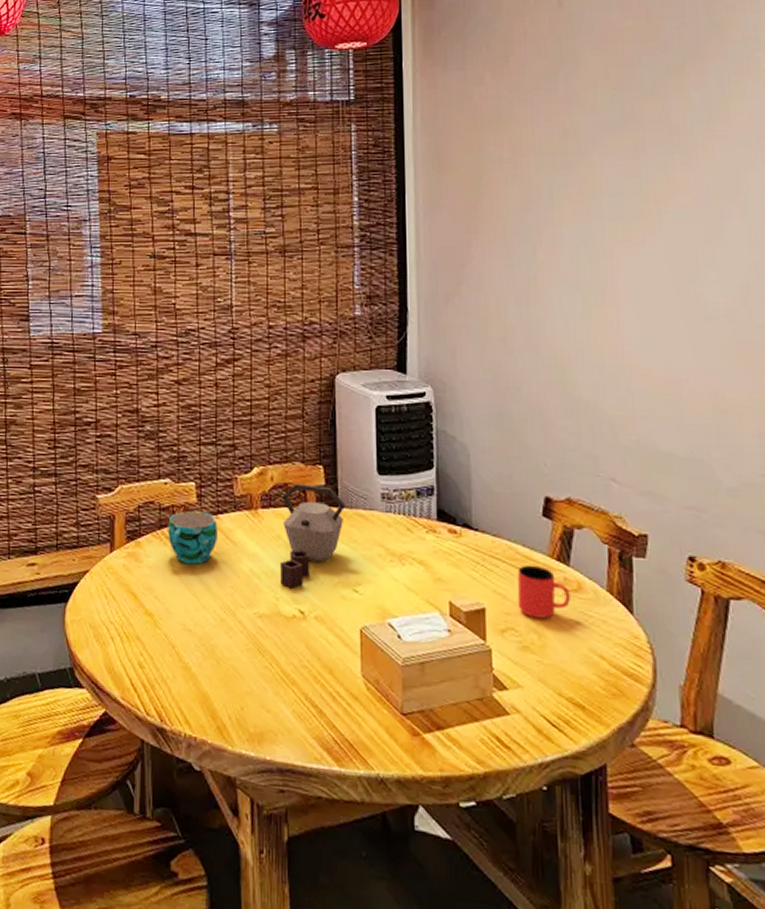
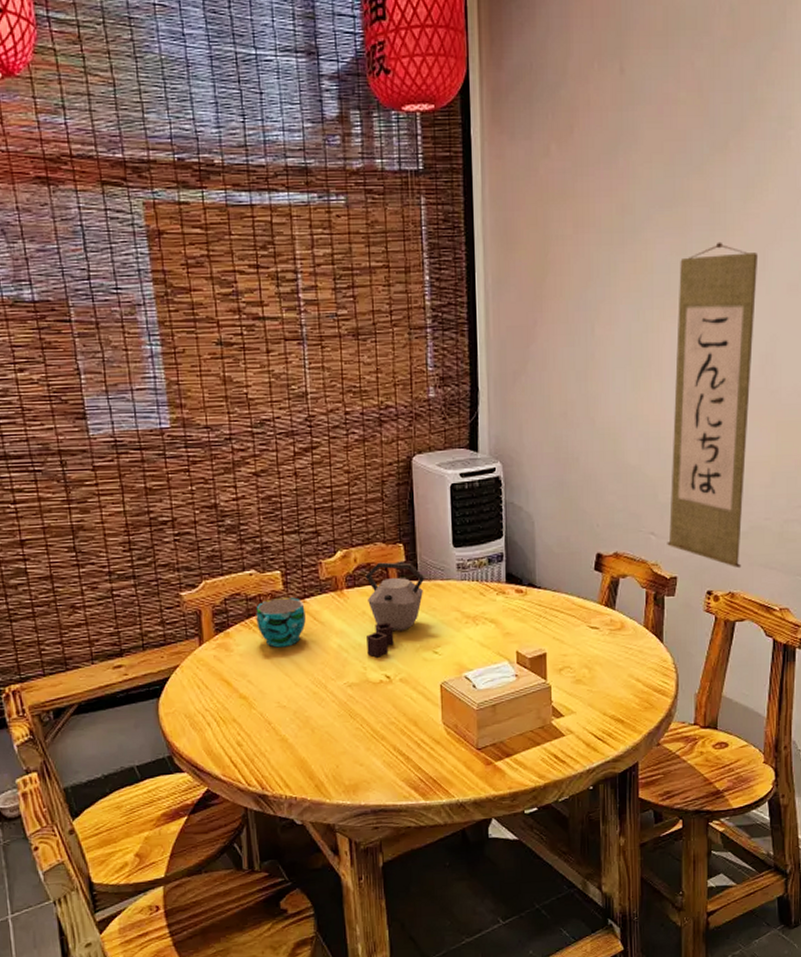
cup: present [517,564,570,619] -> none [572,612,615,656]
wall scroll: none [632,164,733,533] -> present [667,242,759,569]

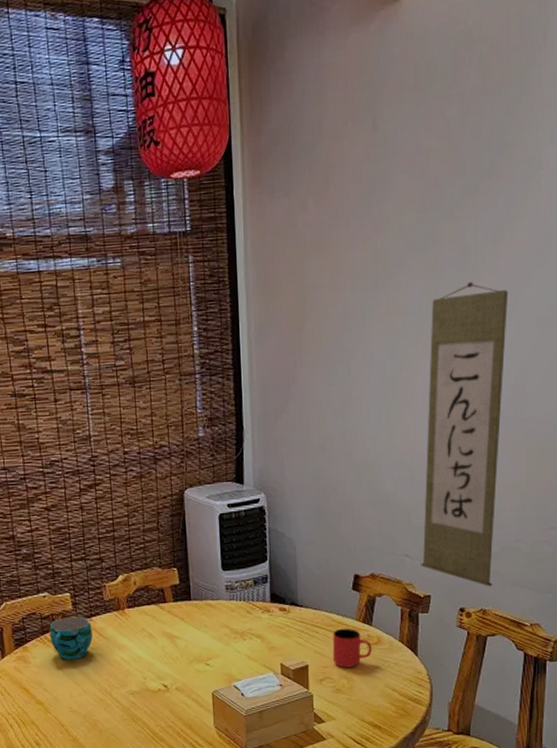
kettle: present [365,562,425,658] -> none [144,584,197,669]
cup: none [572,612,615,656] -> present [332,628,372,668]

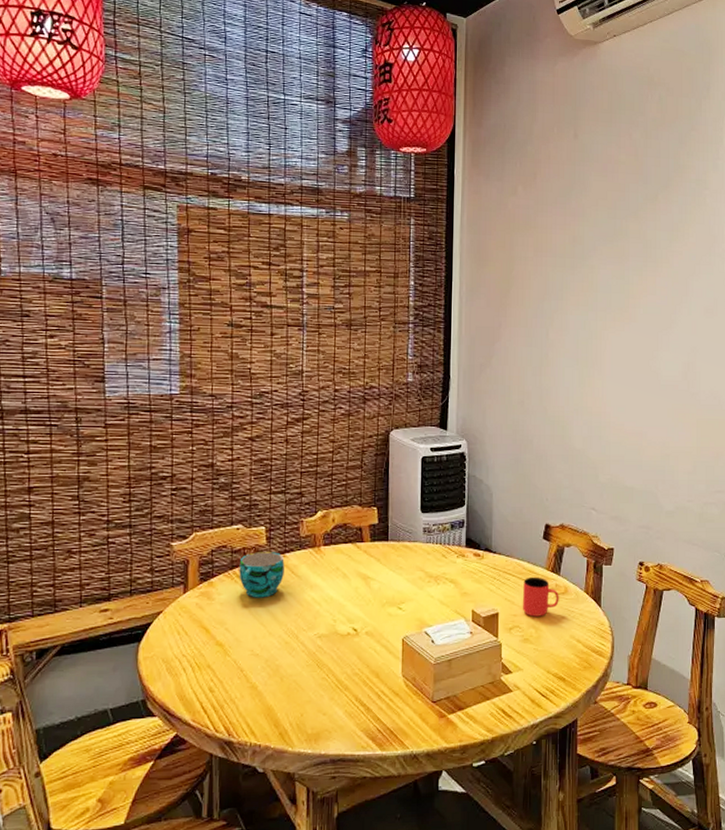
wall scroll: present [421,281,509,587] -> none [605,271,682,543]

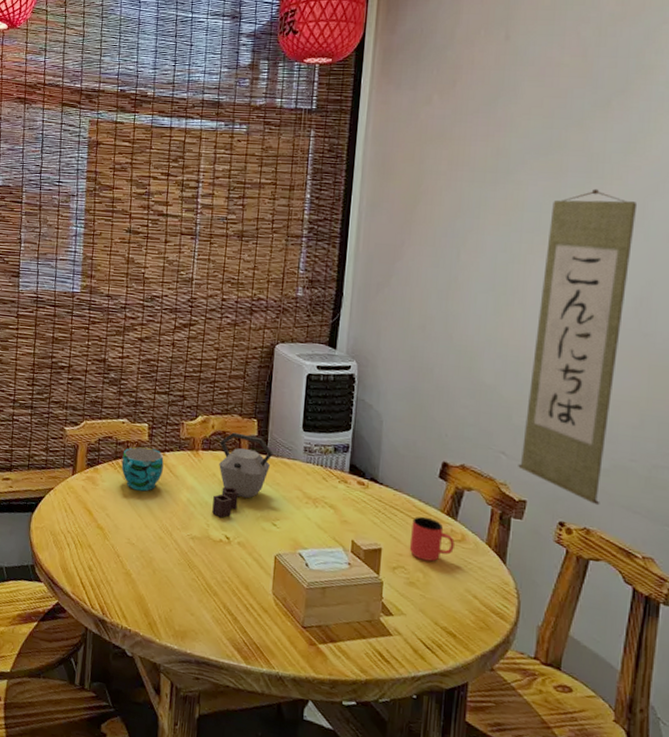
kettle: none [338,523,395,611] -> present [212,432,274,518]
wall scroll: none [605,271,682,543] -> present [518,188,638,506]

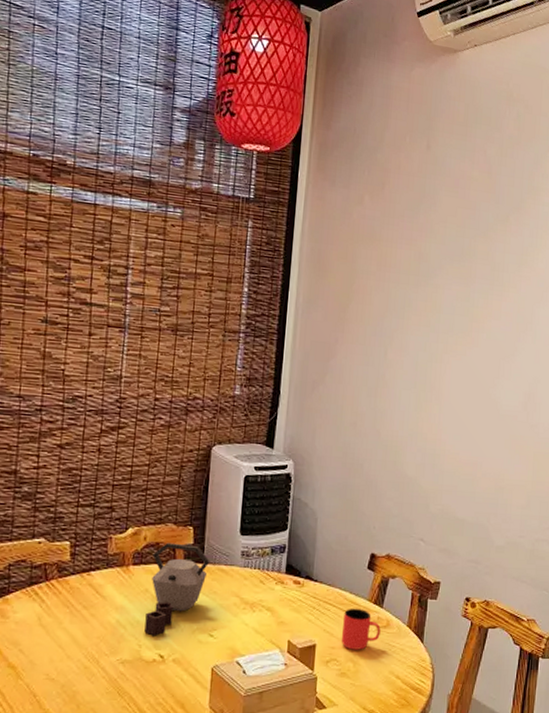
cup: present [121,446,164,492] -> none [37,568,89,618]
wall scroll: present [518,188,638,506] -> none [434,295,528,579]

